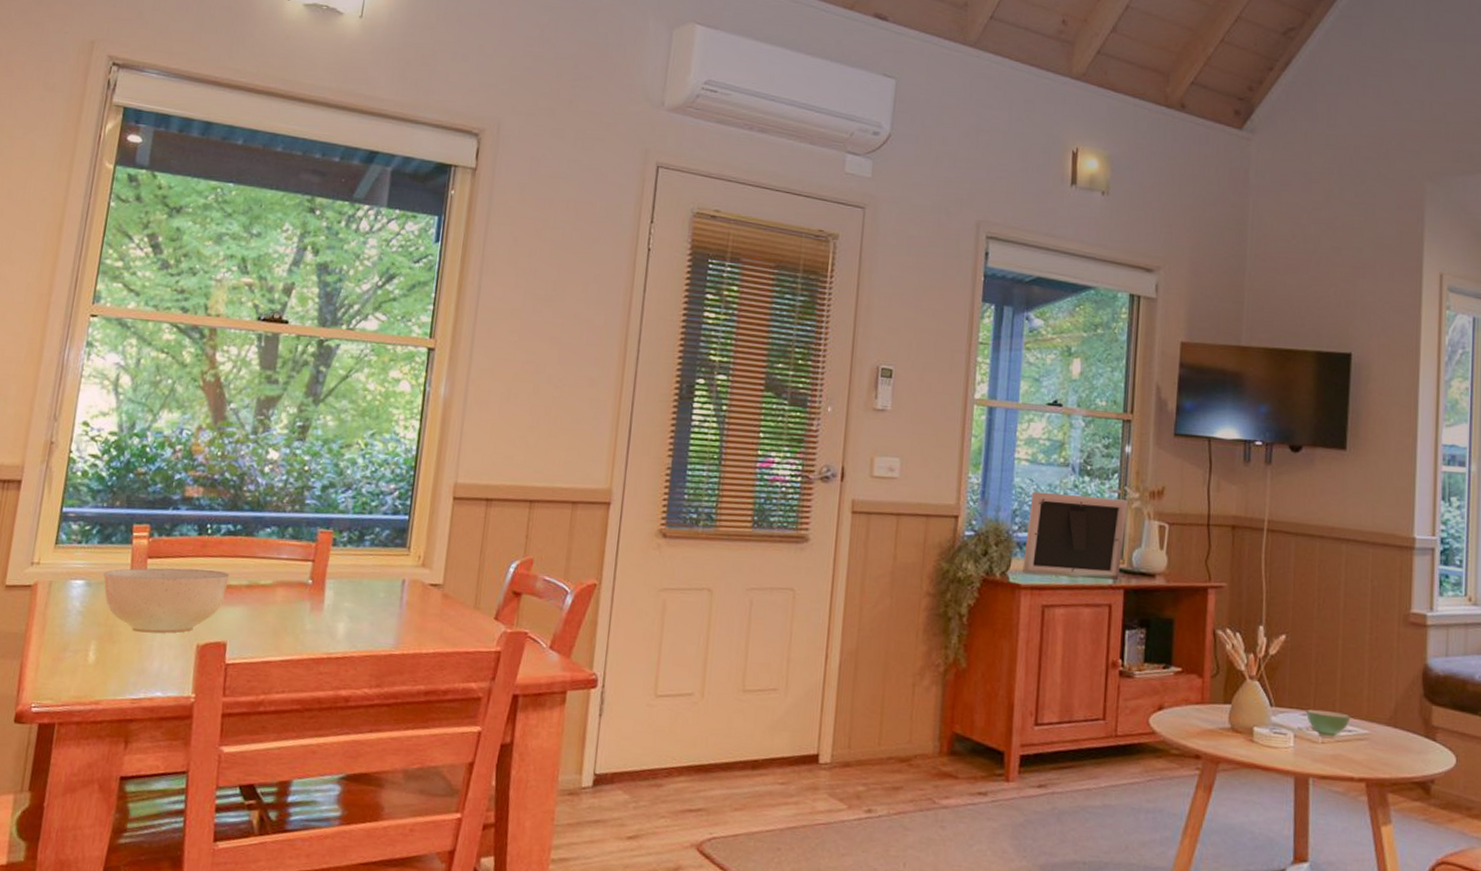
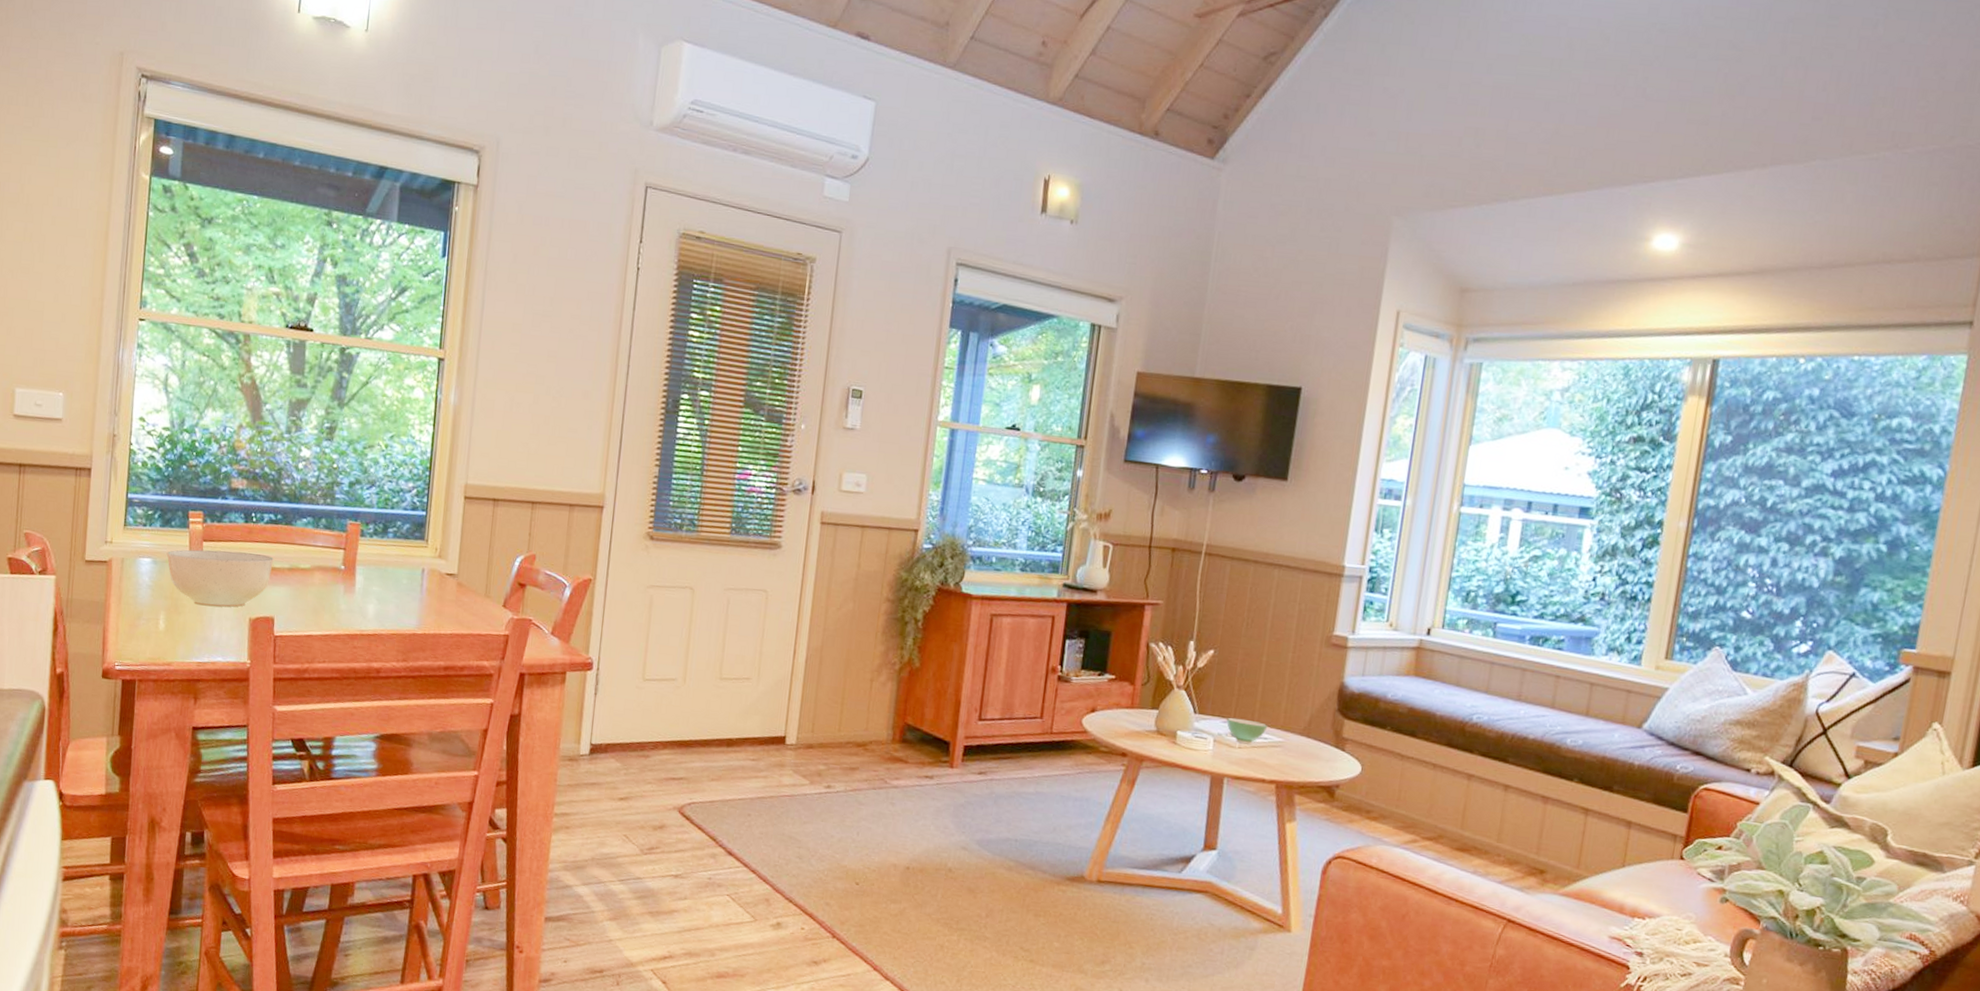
picture frame: present [1022,491,1128,580] -> none [974,509,1077,594]

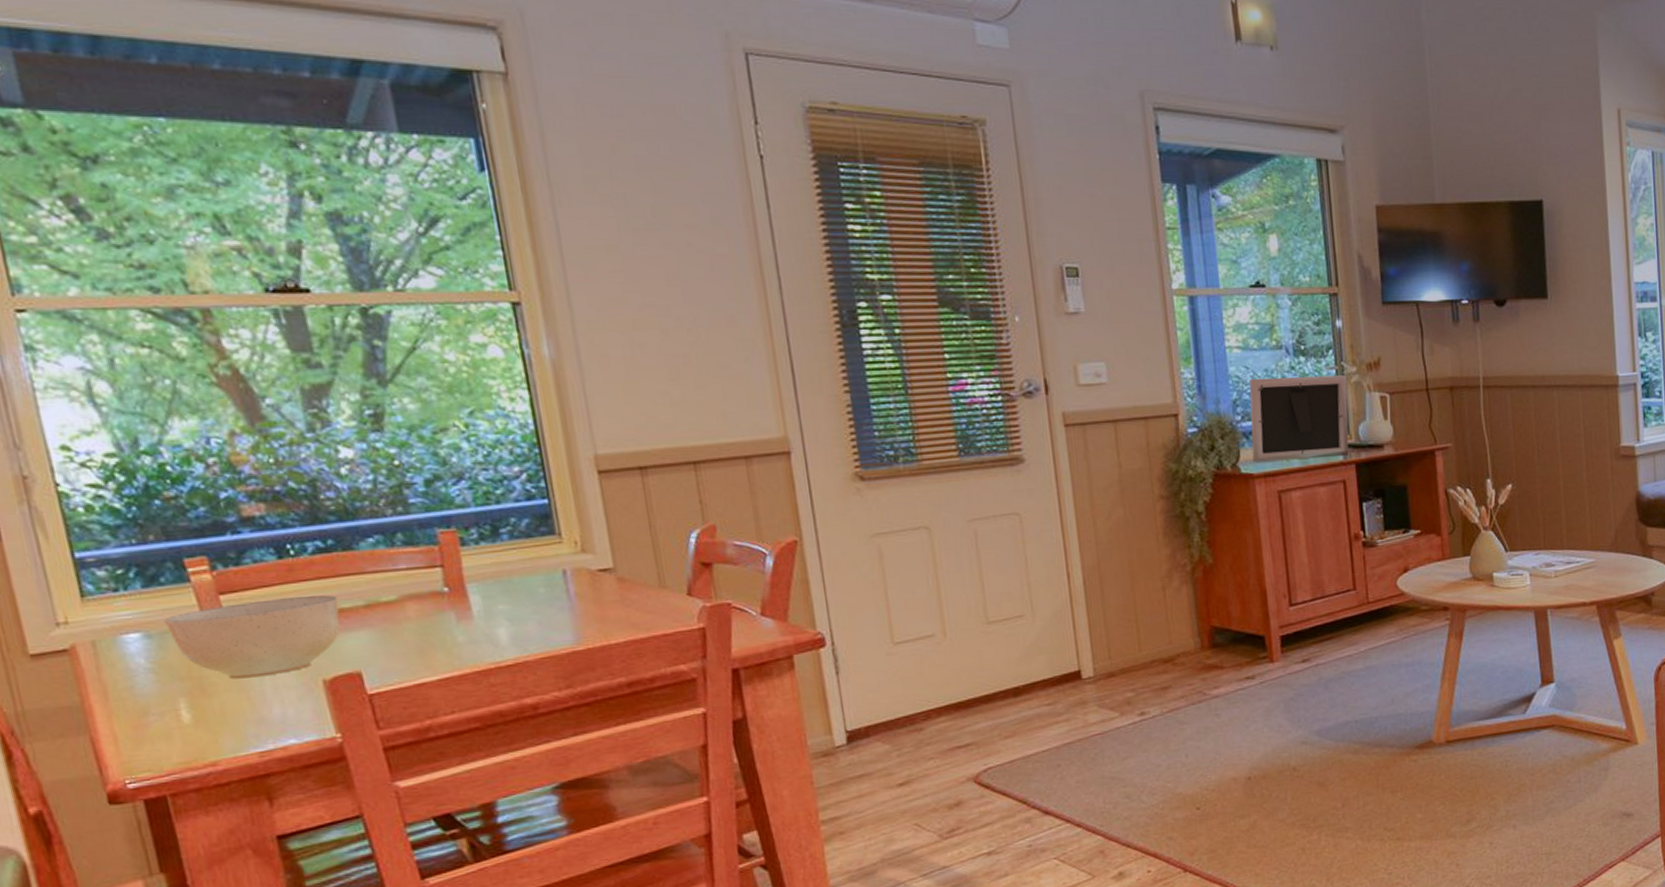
picture frame: none [974,509,1077,594] -> present [1249,375,1349,463]
bowl: present [1226,717,1268,745] -> none [1537,547,1578,573]

